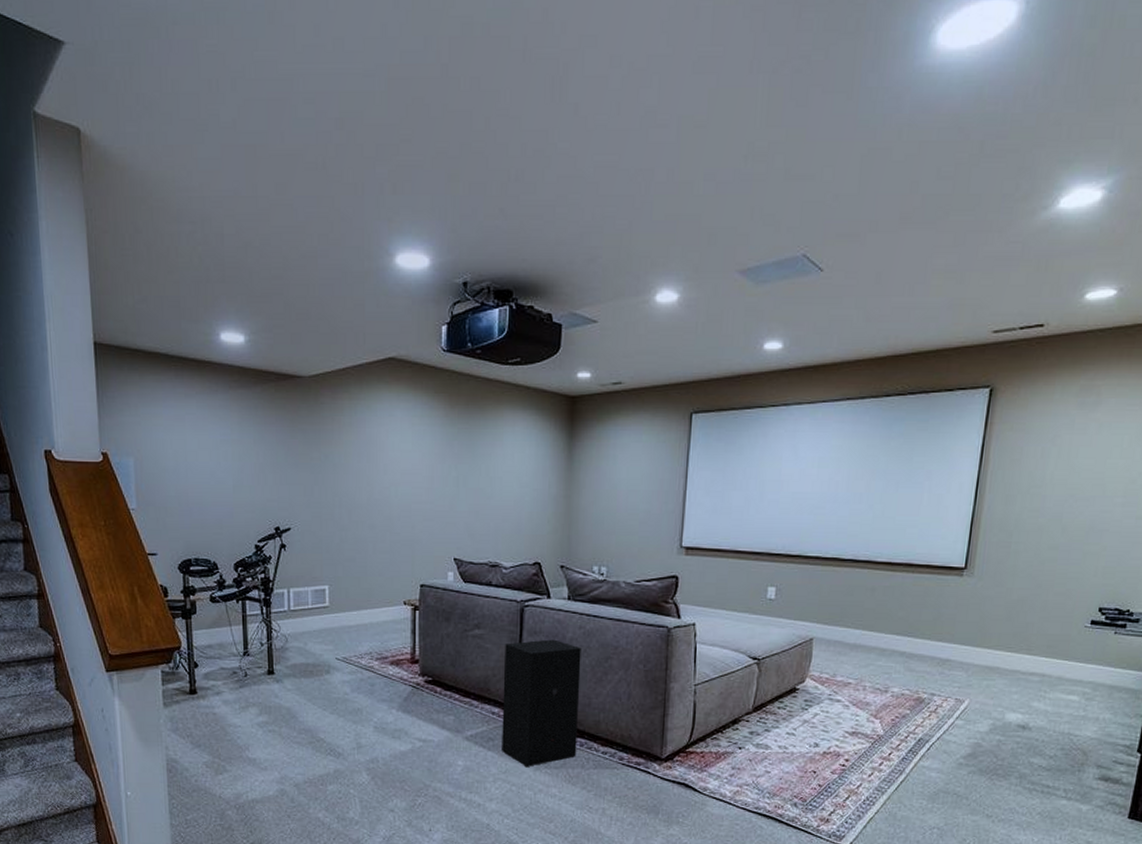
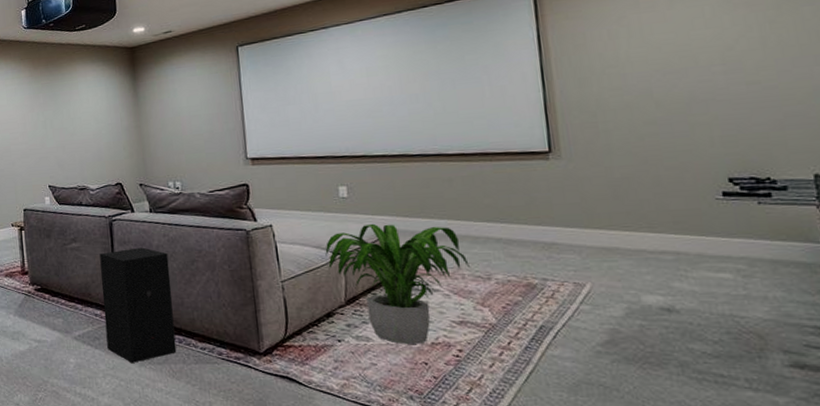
potted plant: none [742,629,873,753] -> present [325,223,471,344]

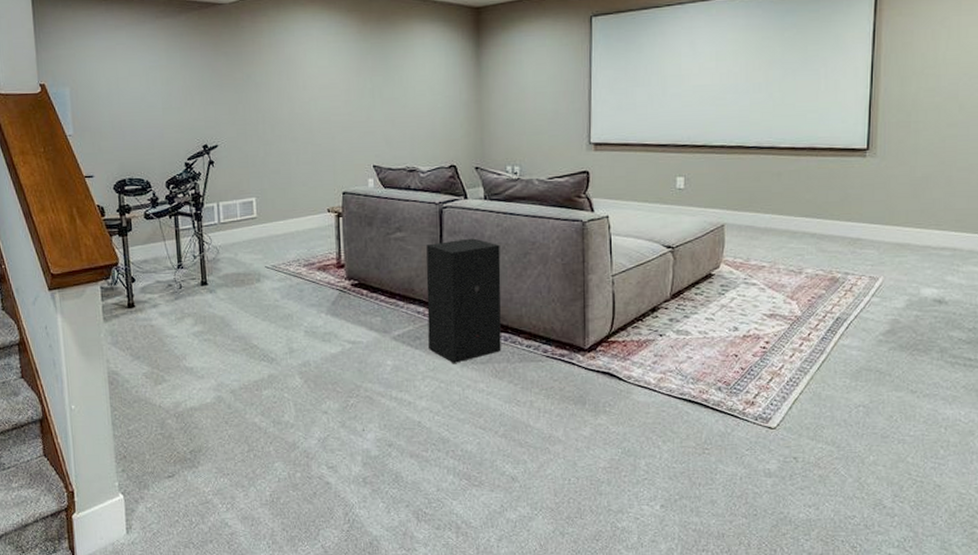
potted plant: present [325,223,471,344] -> none [657,216,787,337]

